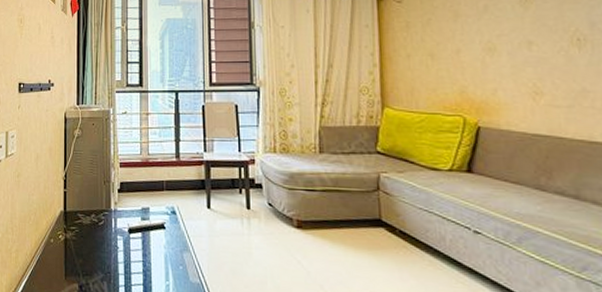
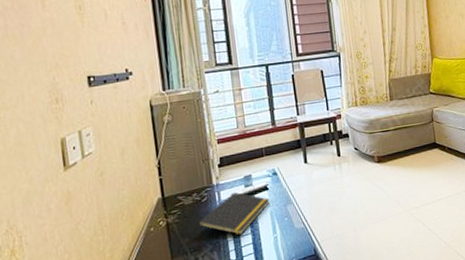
notepad: none [93,222,166,272] -> present [198,192,270,237]

